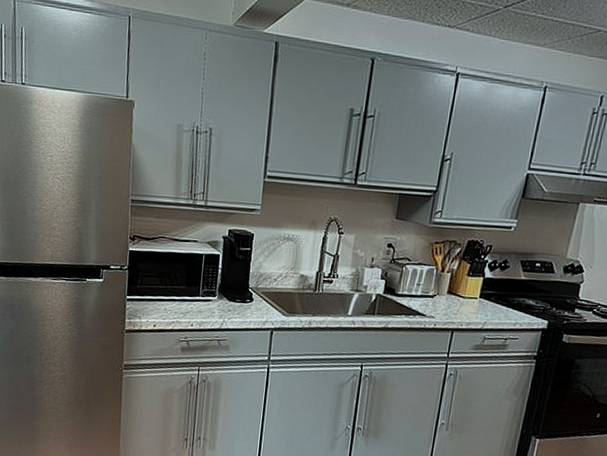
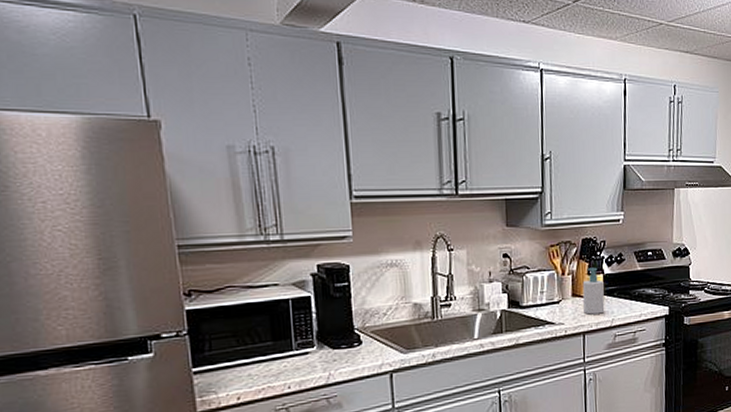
soap bottle: none [457,269,484,315] -> present [582,267,605,315]

